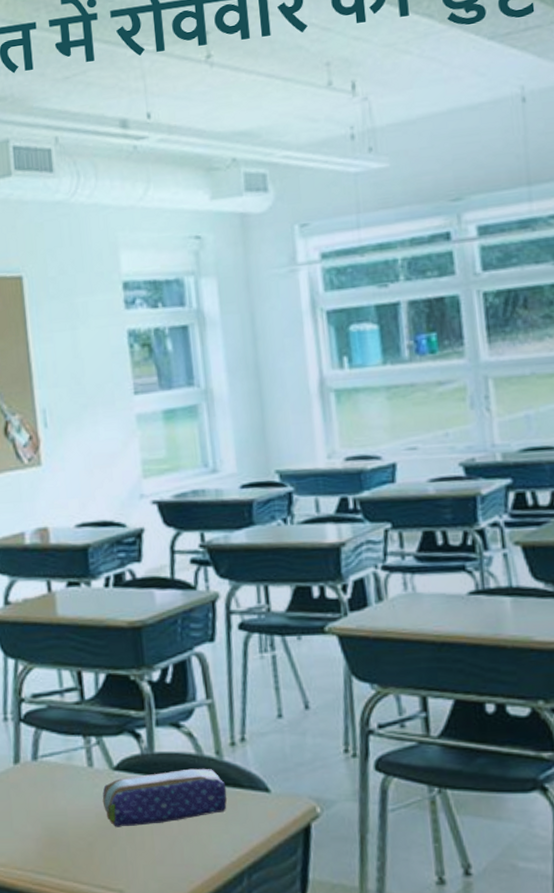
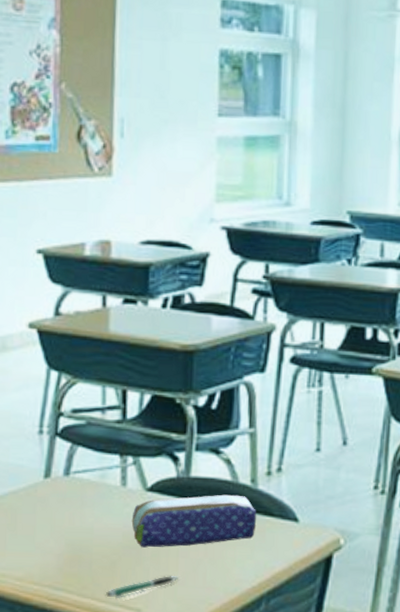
pen: none [86,854,156,881] -> present [105,575,178,599]

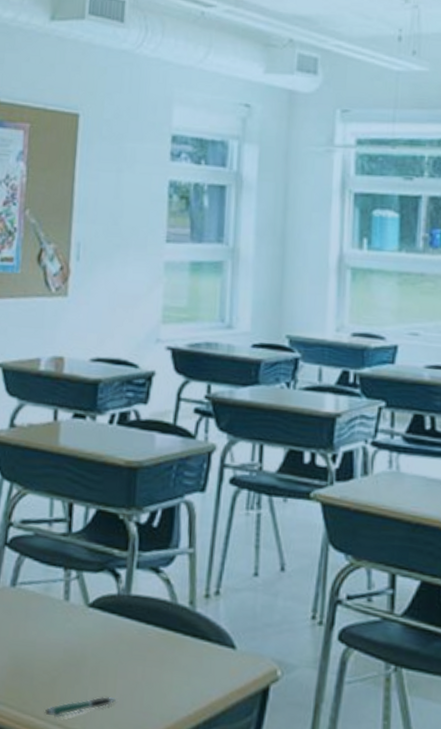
pencil case: present [131,494,257,548] -> none [72,615,195,667]

